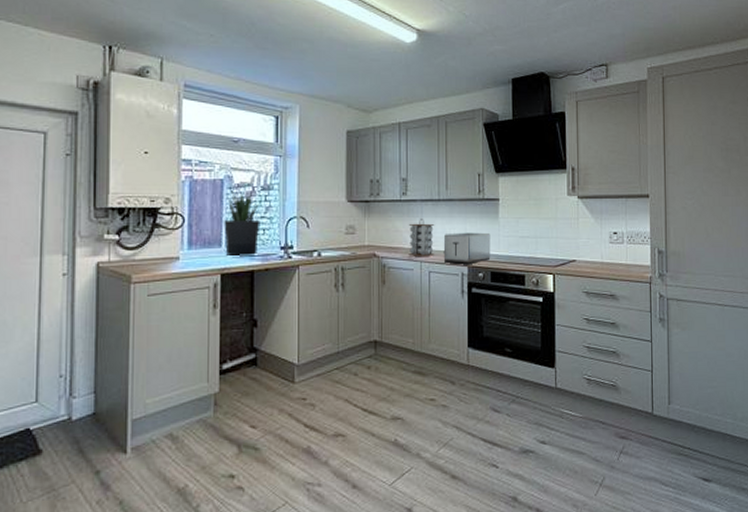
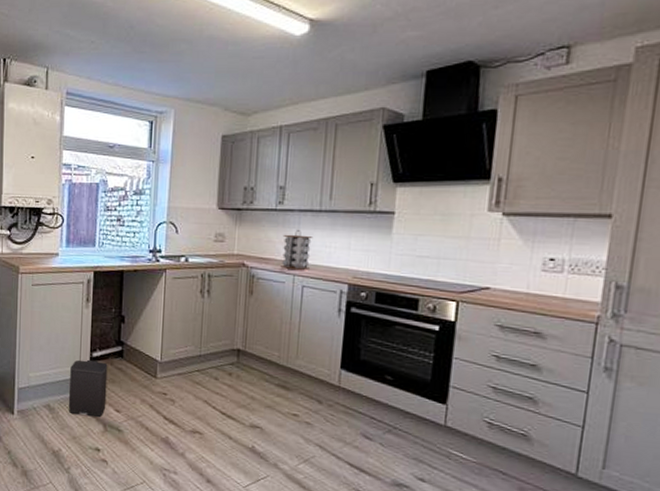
pedal bin: none [196,372,240,440] -> present [69,359,108,418]
planter: present [224,190,260,257] -> none [98,194,131,257]
toaster: present [443,232,491,265] -> none [320,247,380,283]

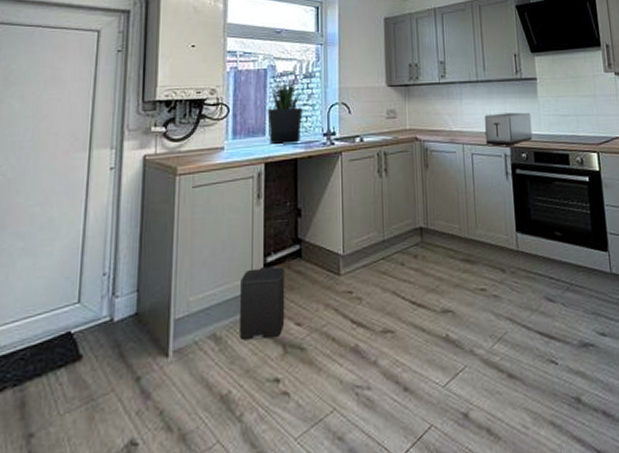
planter: none [98,194,131,257] -> present [267,79,303,145]
spice rack: present [280,230,314,271] -> none [448,101,476,140]
toaster: none [320,247,380,283] -> present [484,112,533,146]

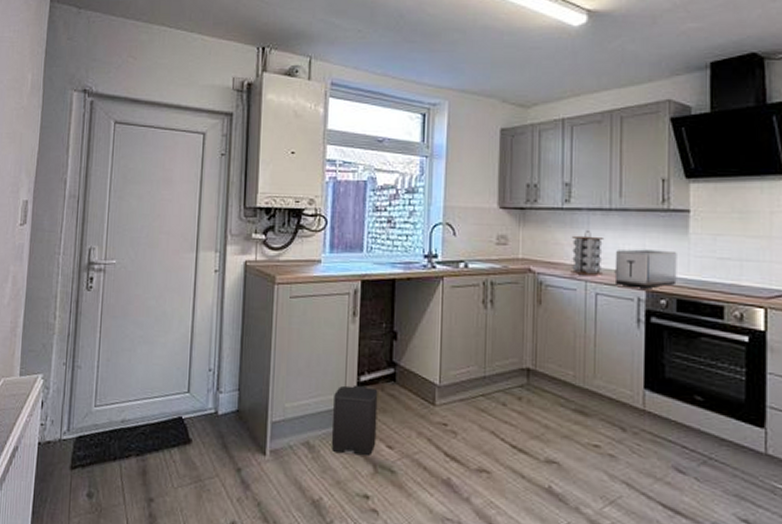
planter: present [267,79,303,145] -> none [365,193,404,264]
spice rack: none [448,101,476,140] -> present [570,231,605,277]

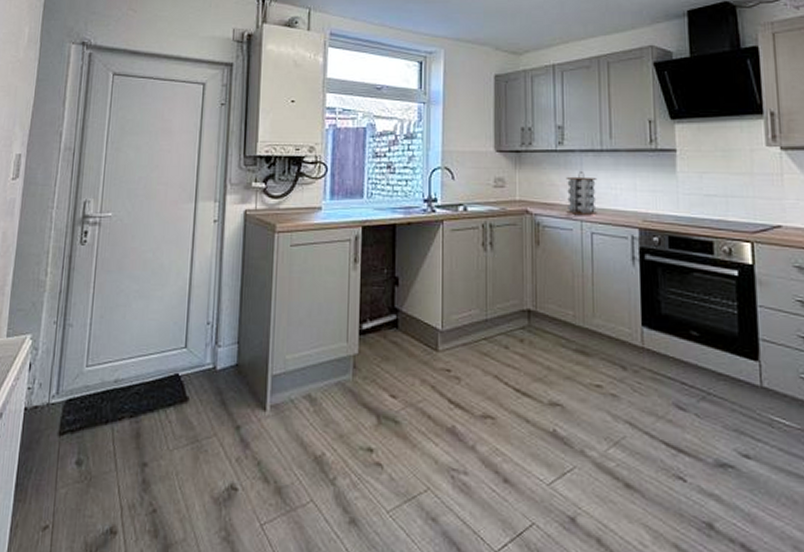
pedal bin: present [332,384,378,456] -> none [334,333,381,407]
toaster: present [614,249,677,289] -> none [608,188,668,227]

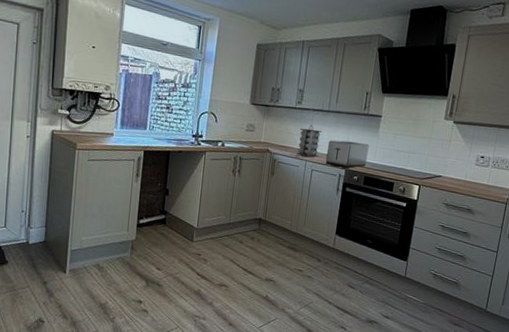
toaster: none [608,188,668,227] -> present [325,140,369,169]

